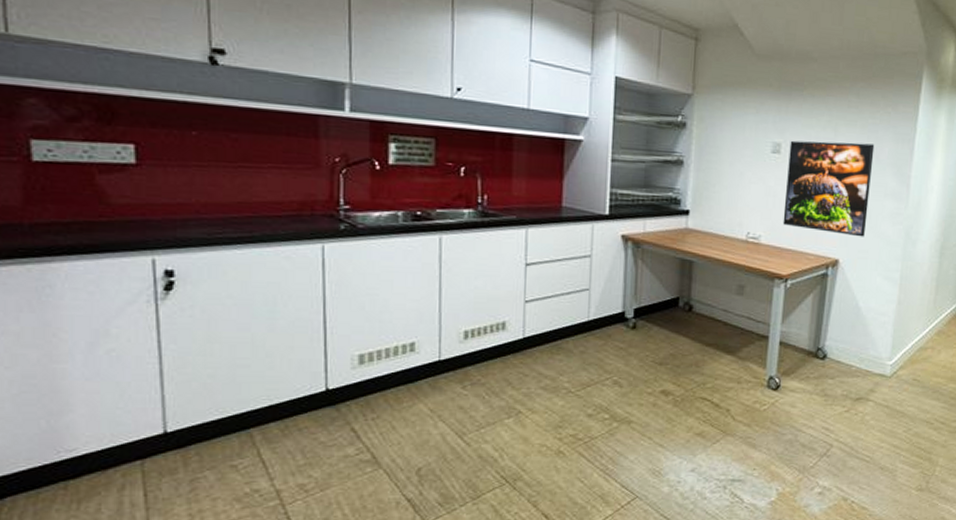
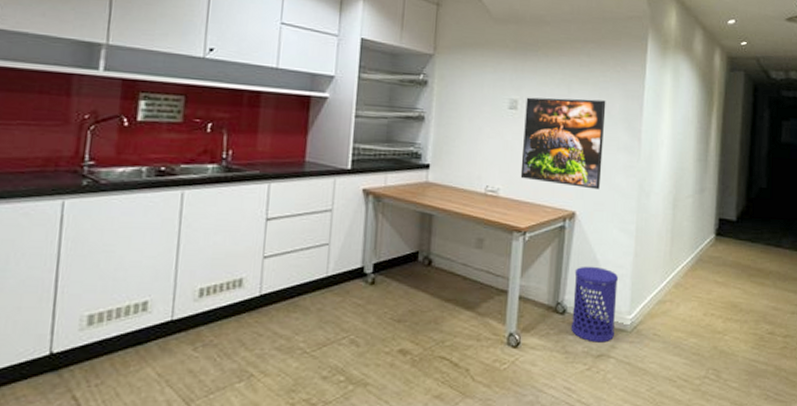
waste bin: none [830,313,881,387] -> present [570,266,619,343]

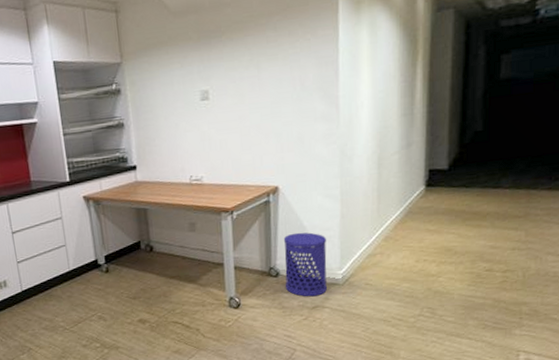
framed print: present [520,97,606,190] -> none [216,73,301,164]

